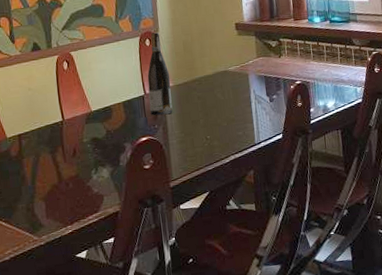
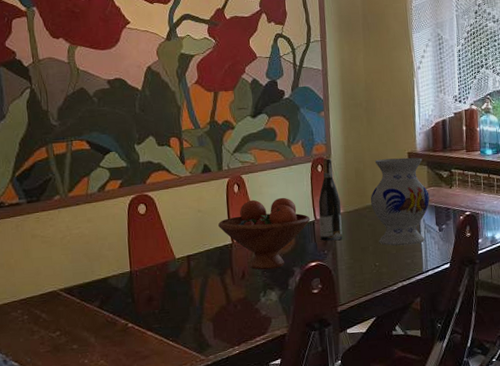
fruit bowl: none [49,72,140,147] -> present [218,197,311,270]
vase: none [199,28,259,118] -> present [370,157,430,246]

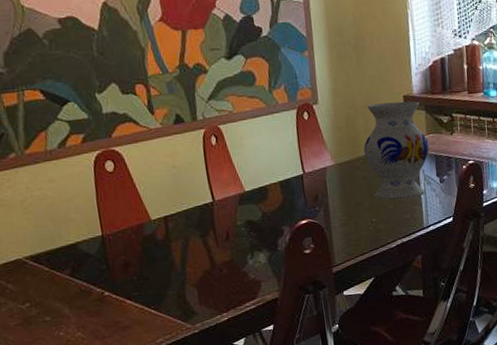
fruit bowl: present [218,197,311,270] -> none [196,149,299,231]
wine bottle: present [318,159,343,242] -> none [306,105,335,197]

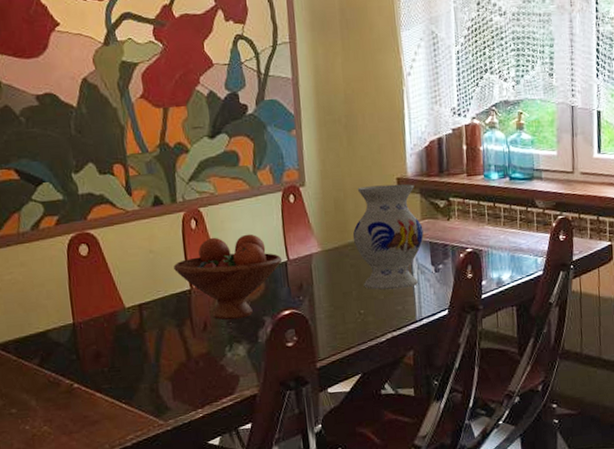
fruit bowl: none [196,149,299,231] -> present [174,234,283,321]

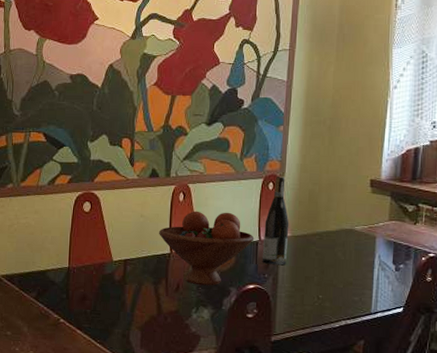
wine bottle: none [291,187,321,286] -> present [262,177,289,266]
vase: present [352,184,424,291] -> none [321,183,389,282]

